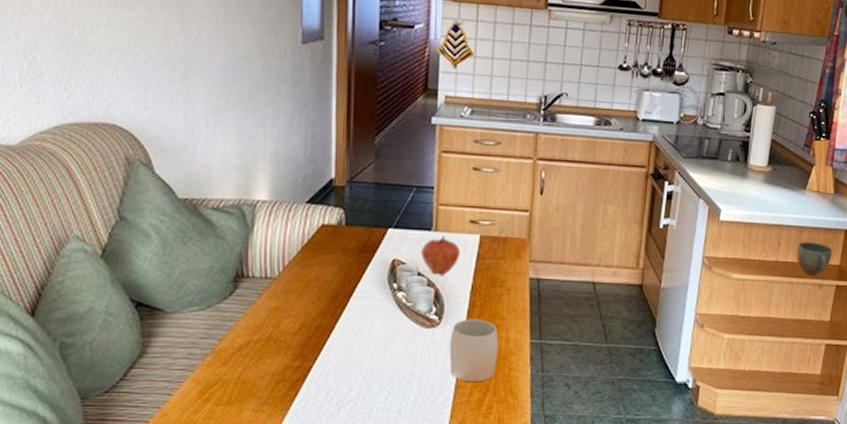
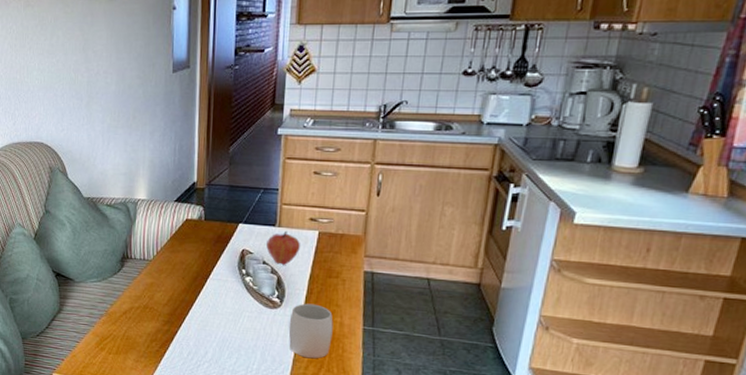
cup: present [796,242,833,276] -> none [670,249,722,286]

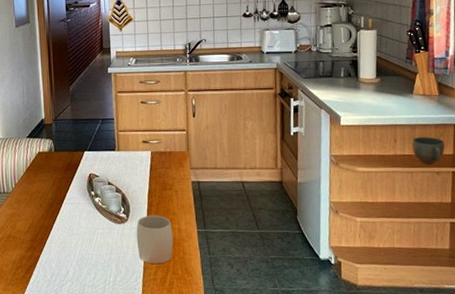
fruit: present [266,230,300,265] -> none [109,153,137,184]
cup: none [670,249,722,286] -> present [411,137,445,165]

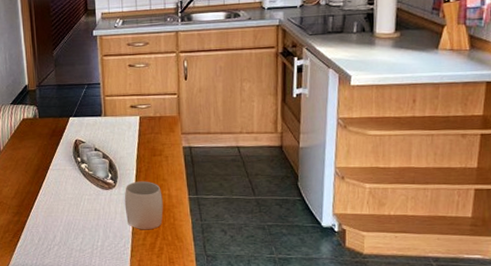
cup: present [411,137,445,165] -> none [433,96,474,127]

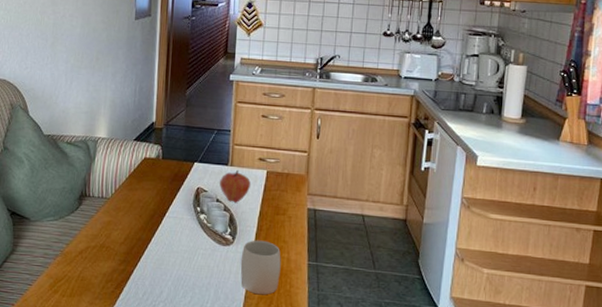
fruit: none [96,119,125,150] -> present [220,169,250,203]

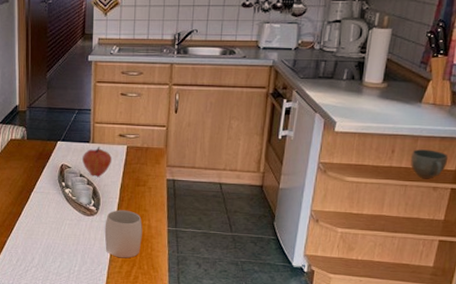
cup: none [552,188,589,220] -> present [410,149,449,179]

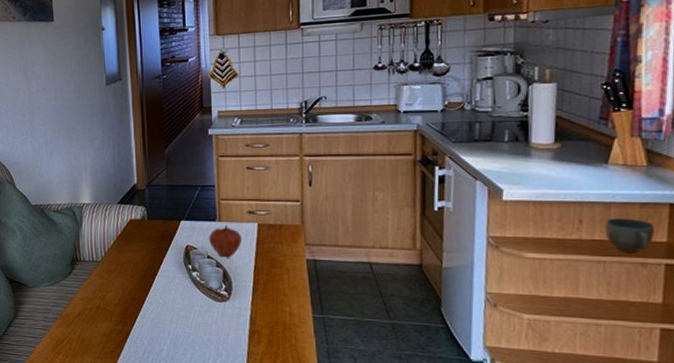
mug: present [104,210,143,259] -> none [239,294,284,350]

